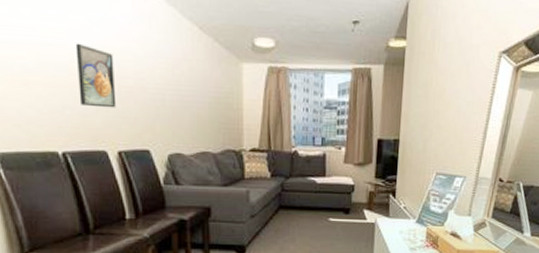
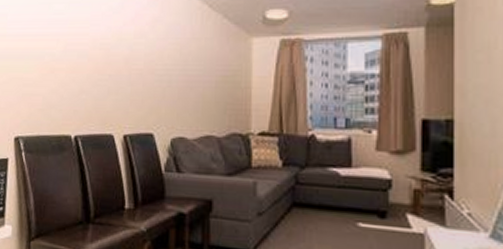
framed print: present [75,43,117,108] -> none [94,31,128,91]

